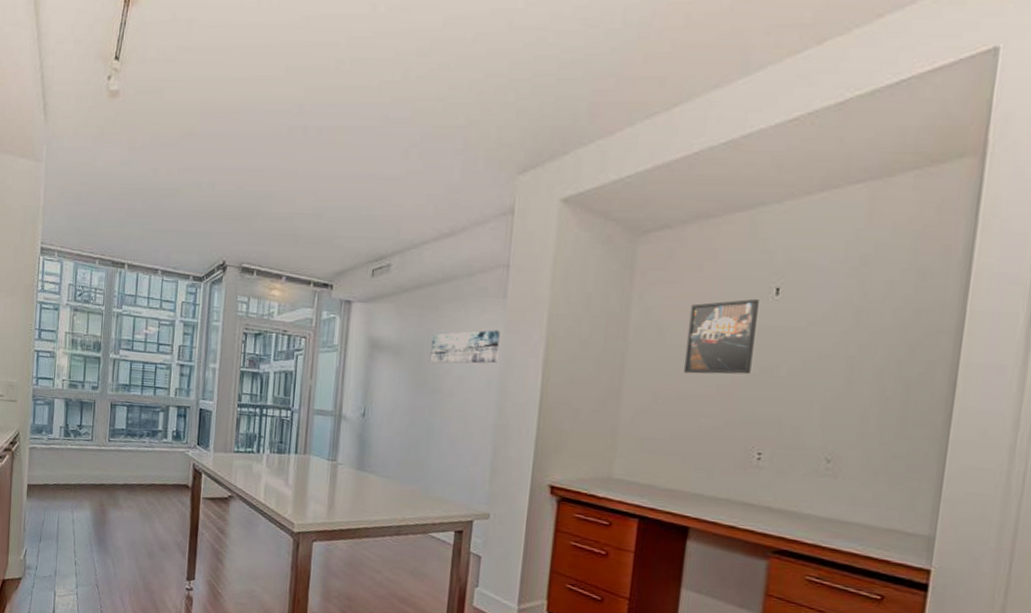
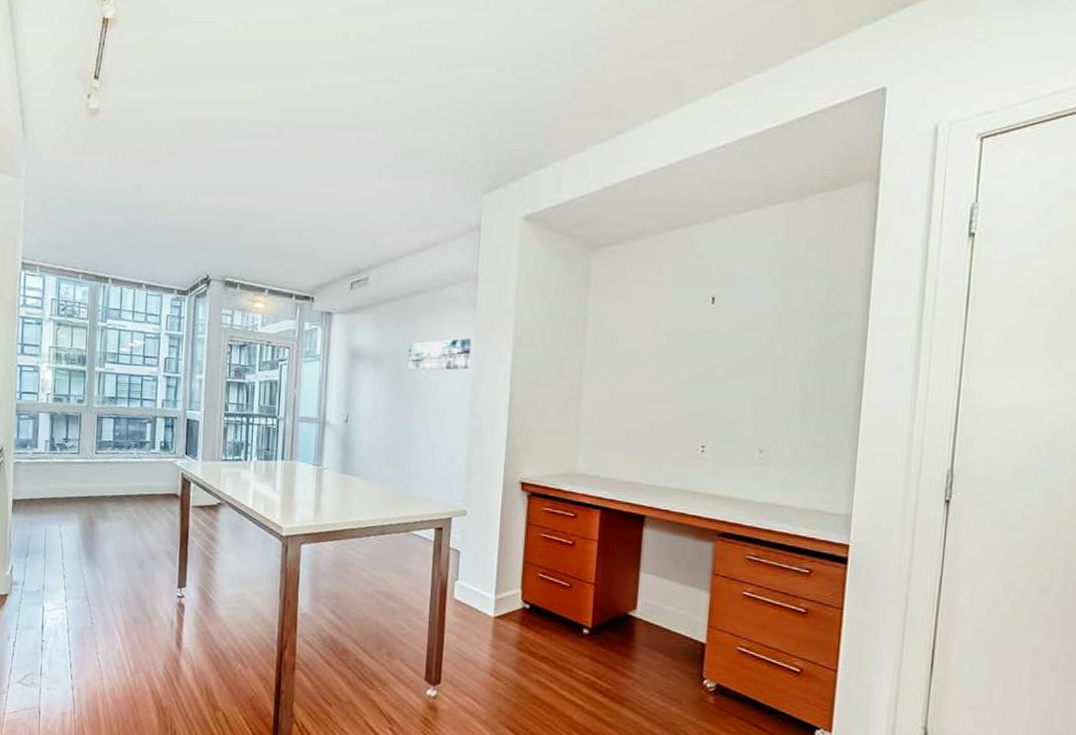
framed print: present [683,298,759,375] -> none [635,306,698,376]

